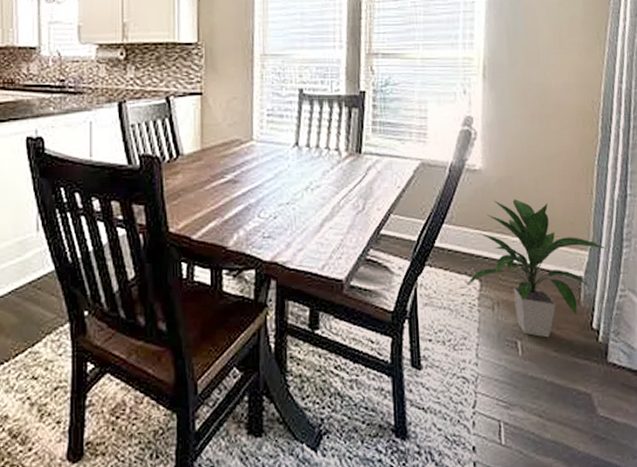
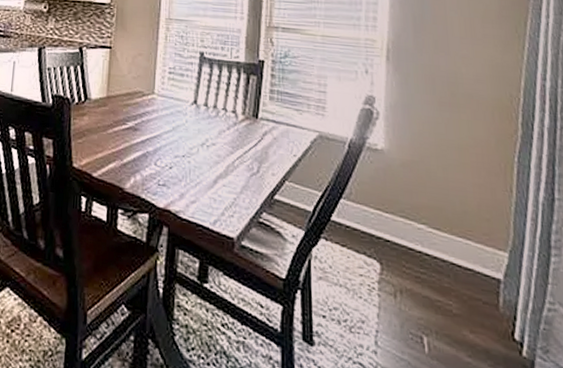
indoor plant: present [465,199,608,338] -> none [363,182,532,340]

